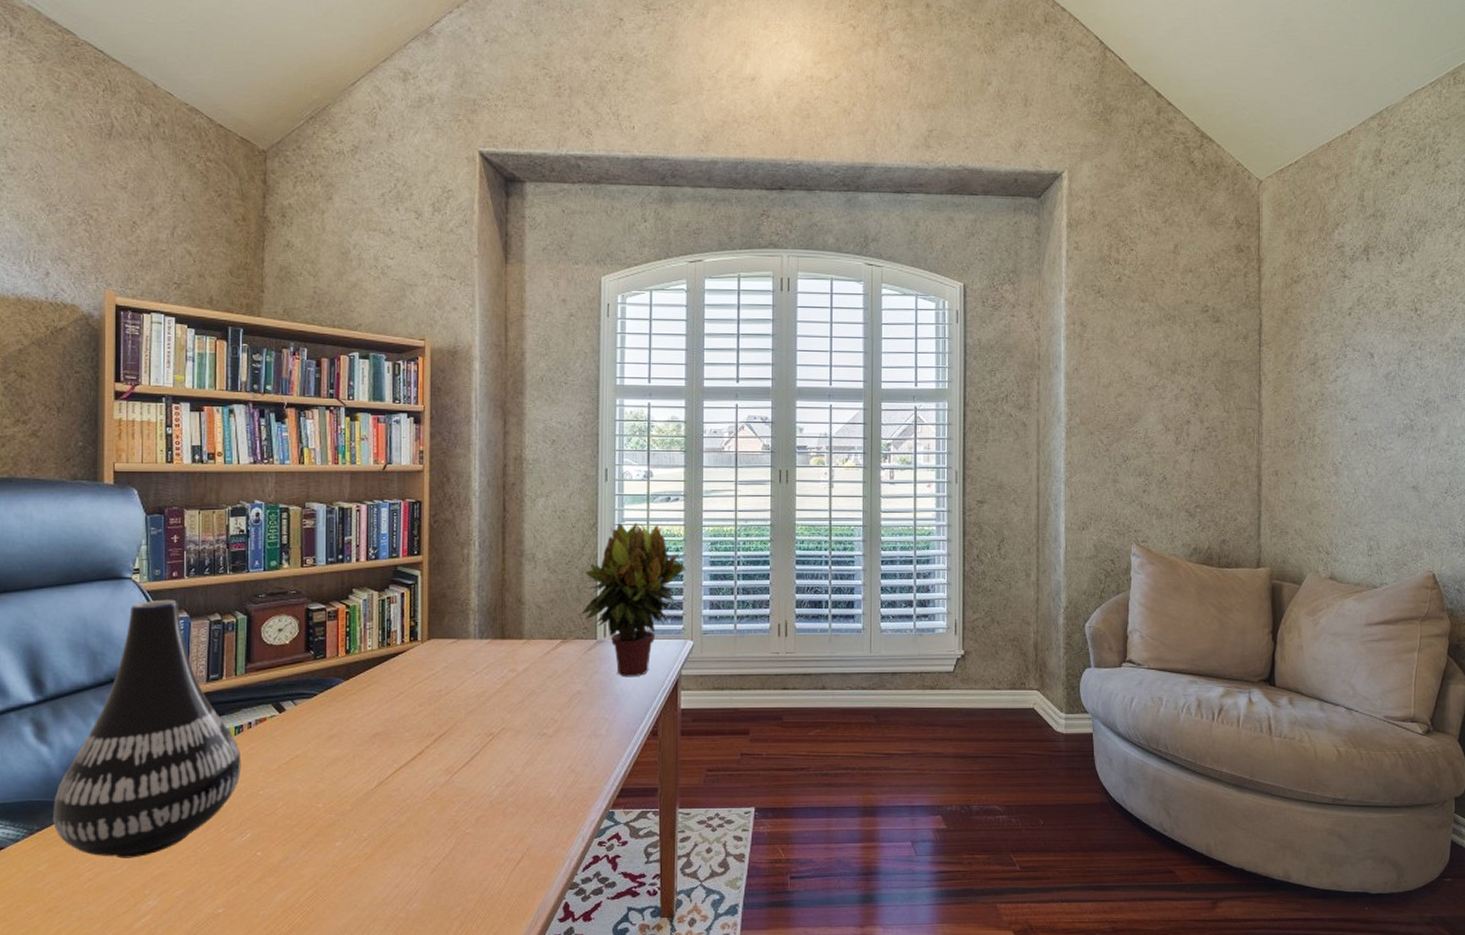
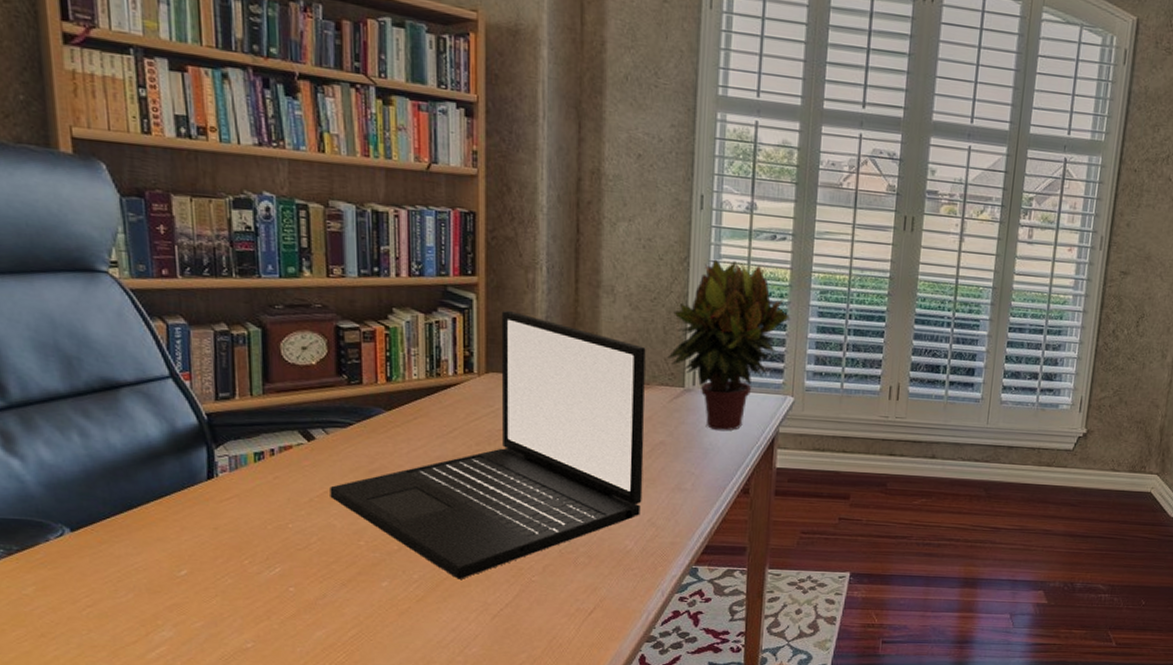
vase: present [53,599,241,858] -> none [34,300,265,587]
laptop: none [295,582,563,835] -> present [330,310,646,579]

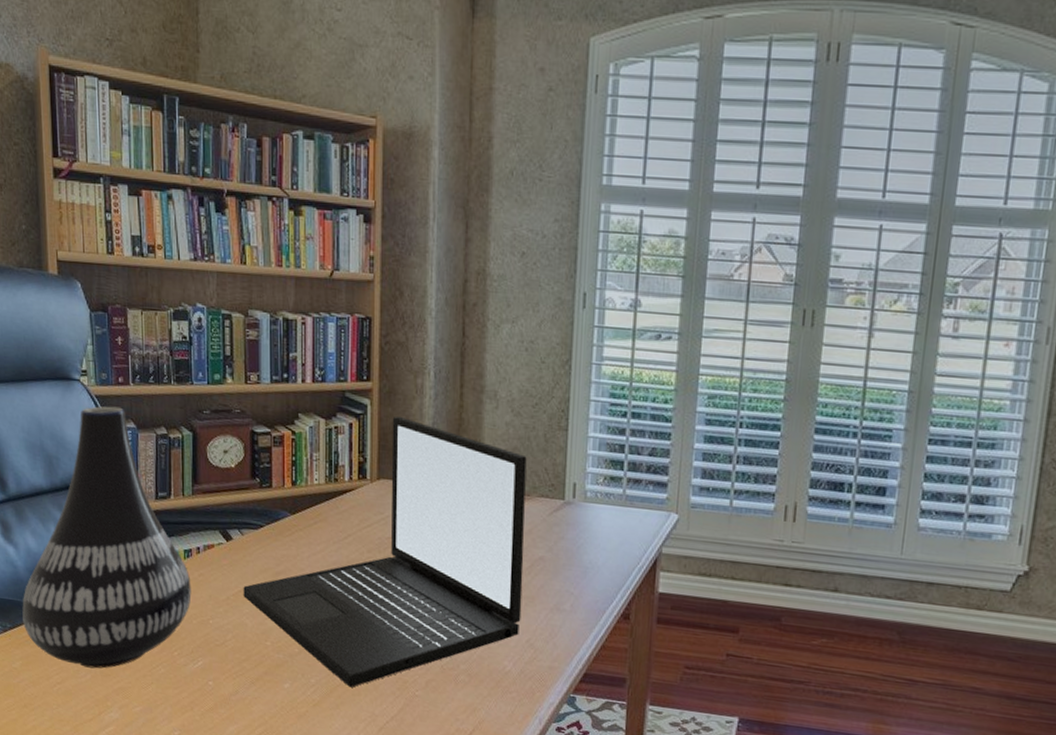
vase: none [34,300,265,587] -> present [22,406,192,669]
potted plant: present [667,259,790,431] -> none [548,362,675,549]

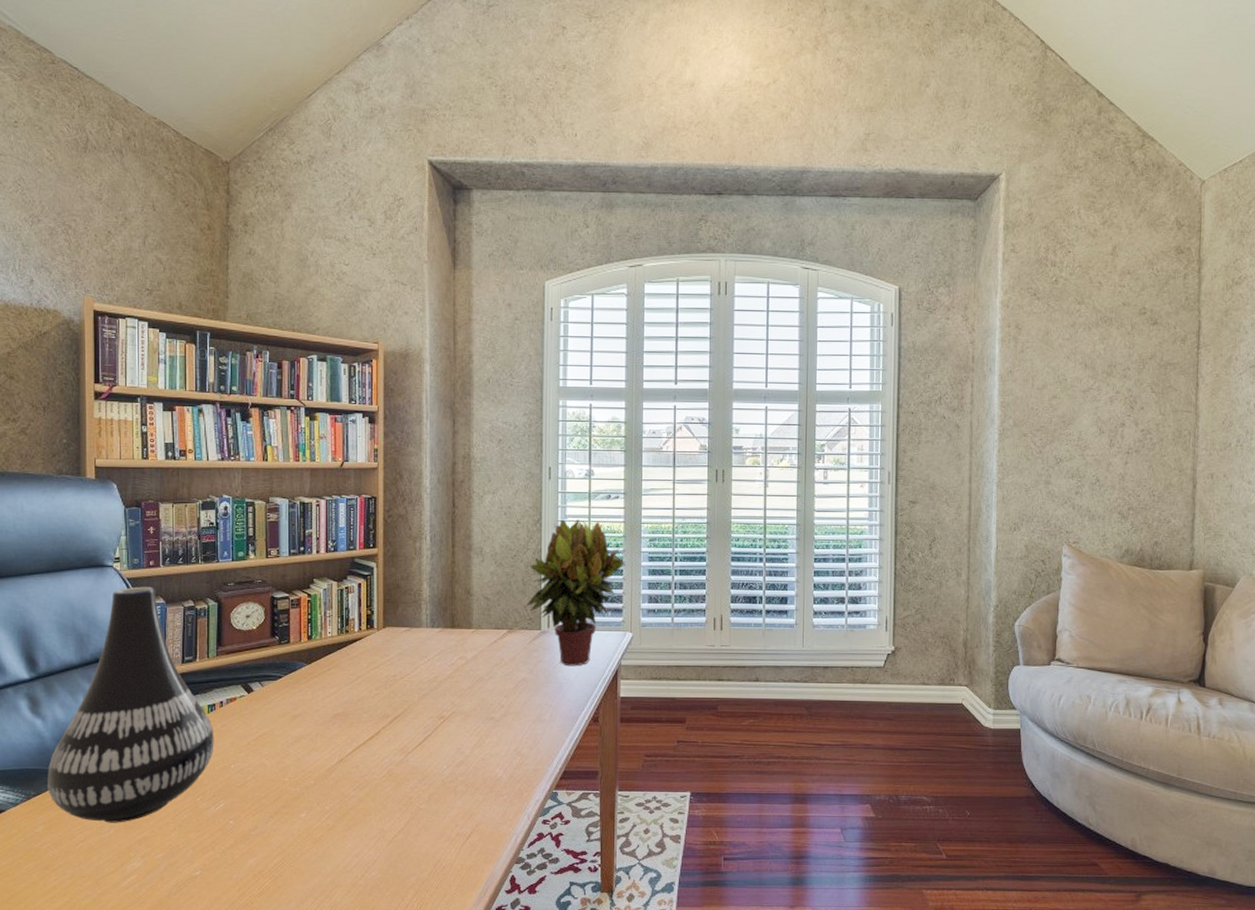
laptop: present [243,416,527,687] -> none [263,574,509,809]
potted plant: none [548,362,675,549] -> present [526,519,625,667]

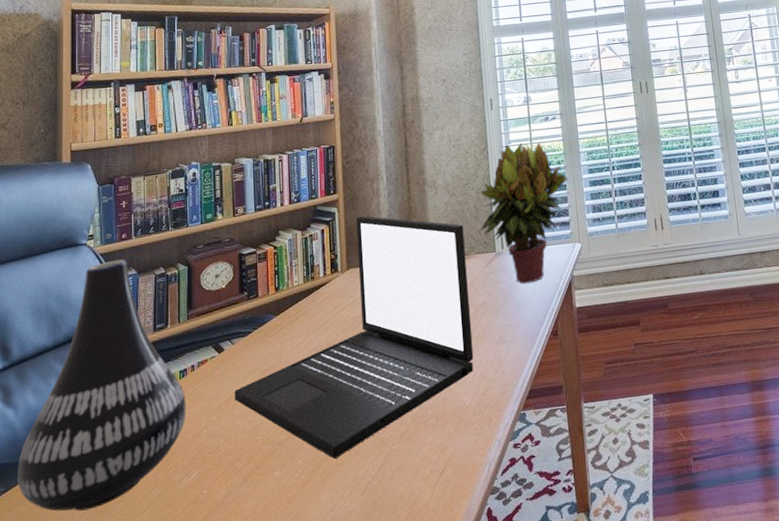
laptop: none [263,574,509,809] -> present [234,215,474,459]

